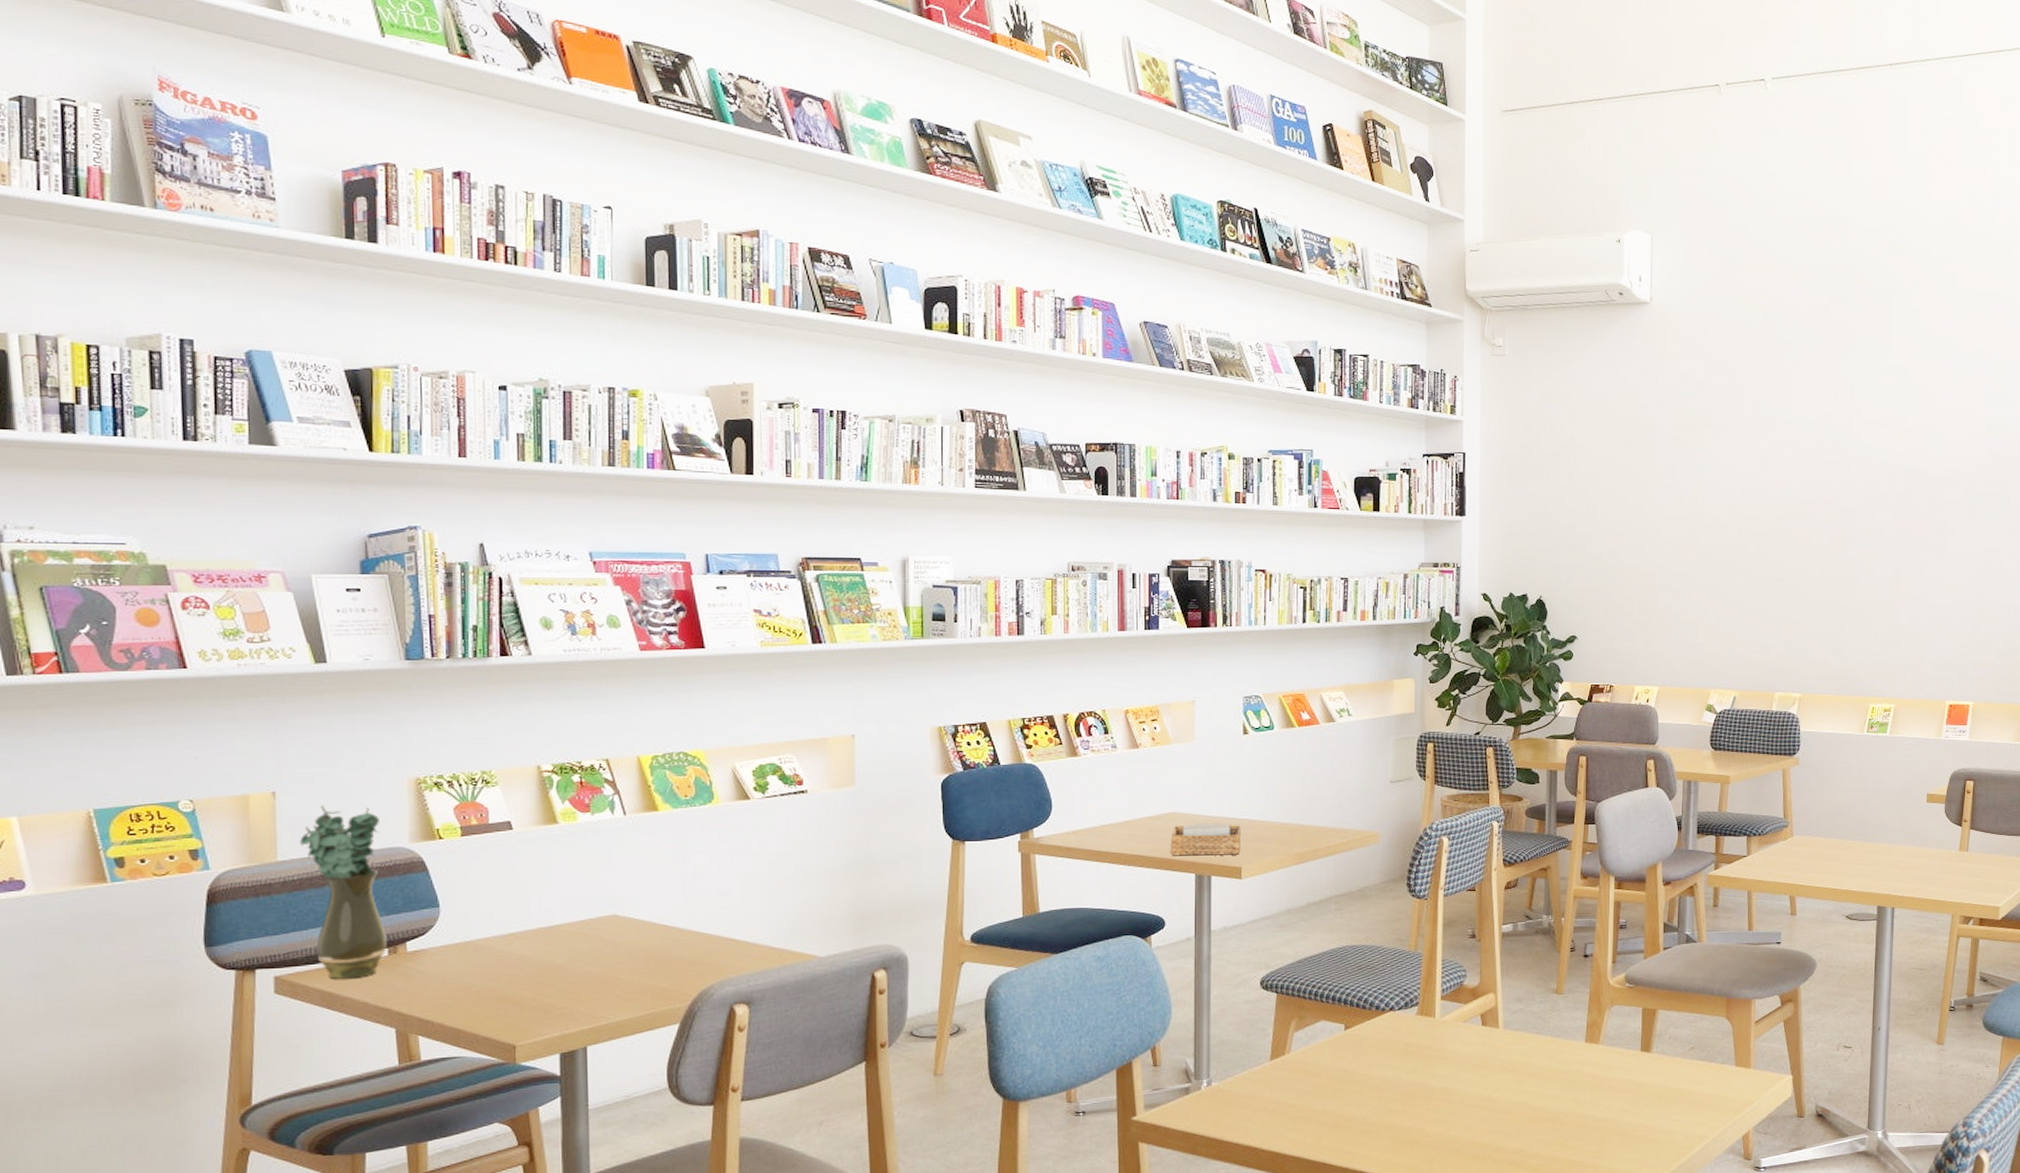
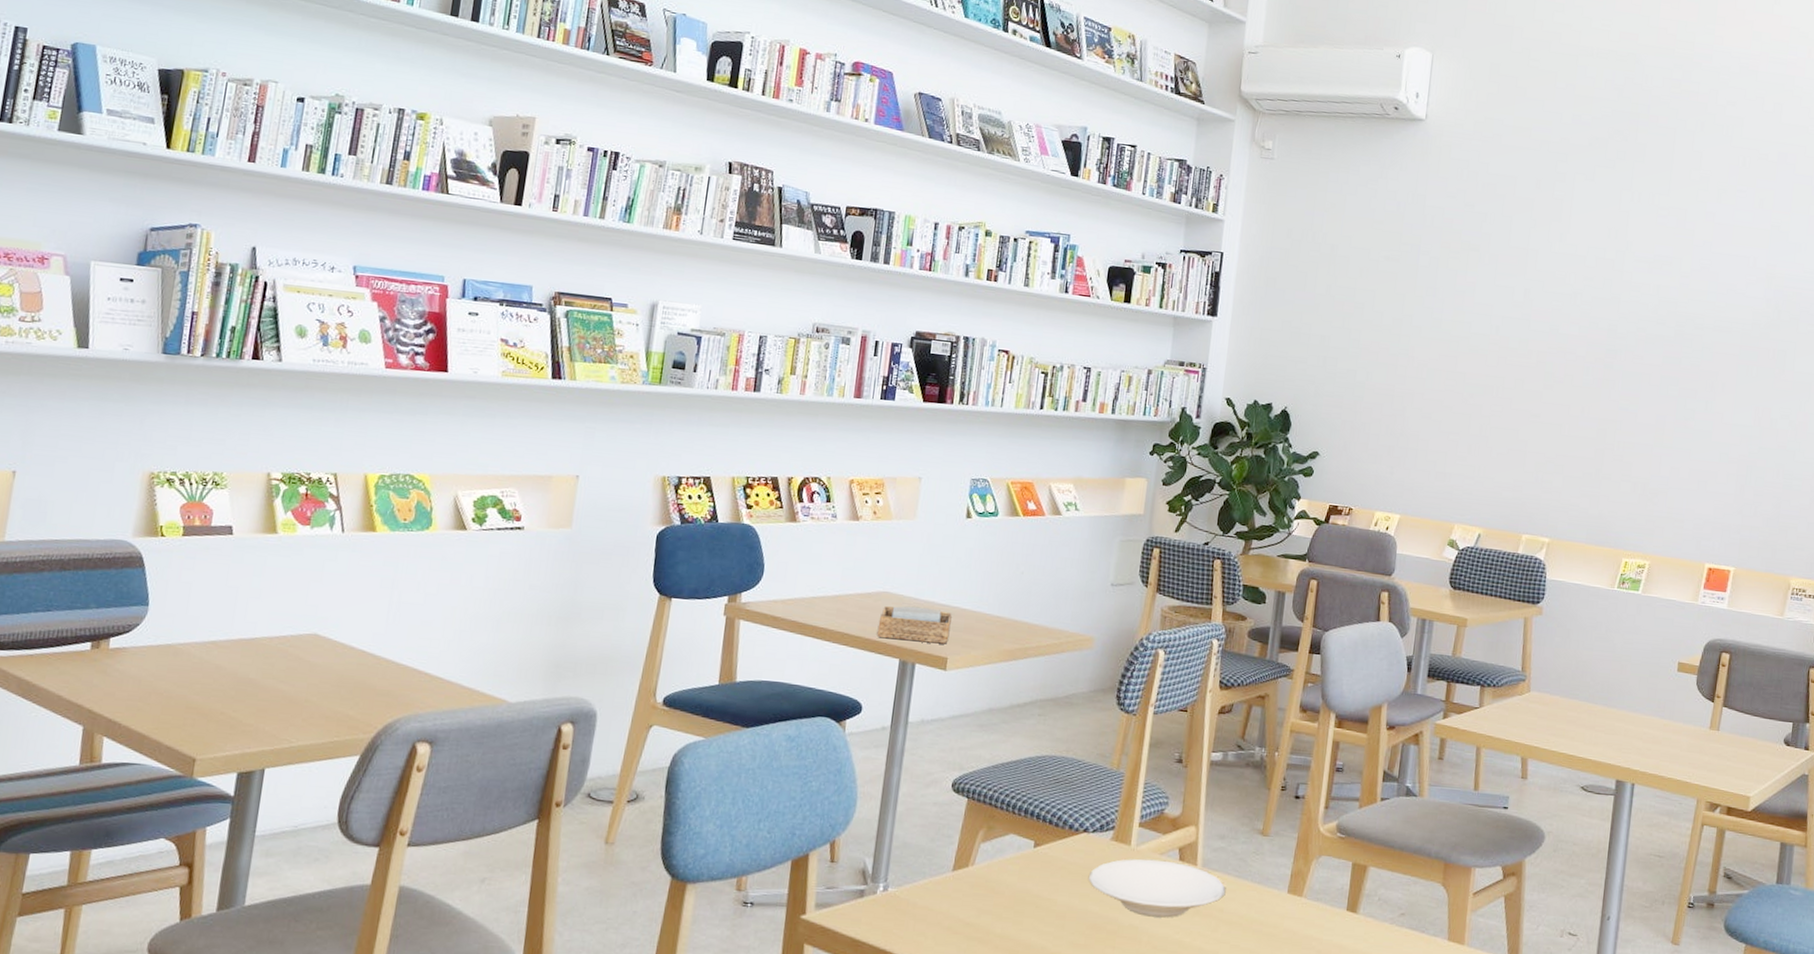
vase: present [300,805,387,979] -> none [23,490,108,670]
saucer: none [1398,1027,1528,1079] -> present [1088,859,1226,918]

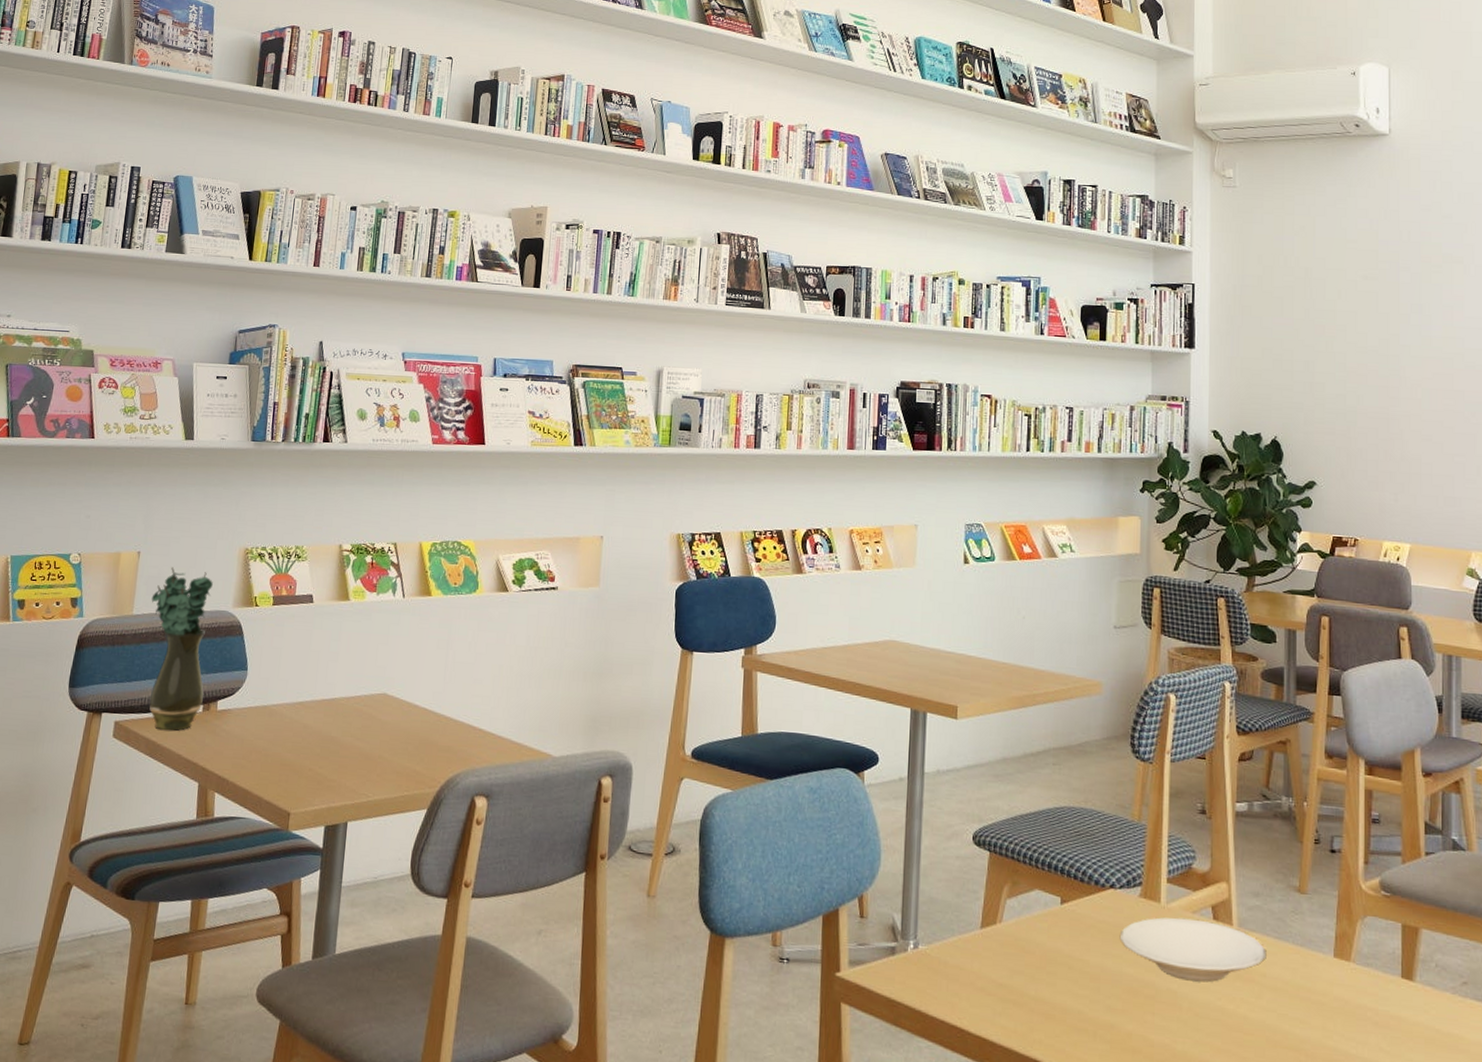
vase: none [23,490,108,670] -> present [149,567,213,731]
napkin holder: present [877,606,953,644] -> none [887,654,959,692]

